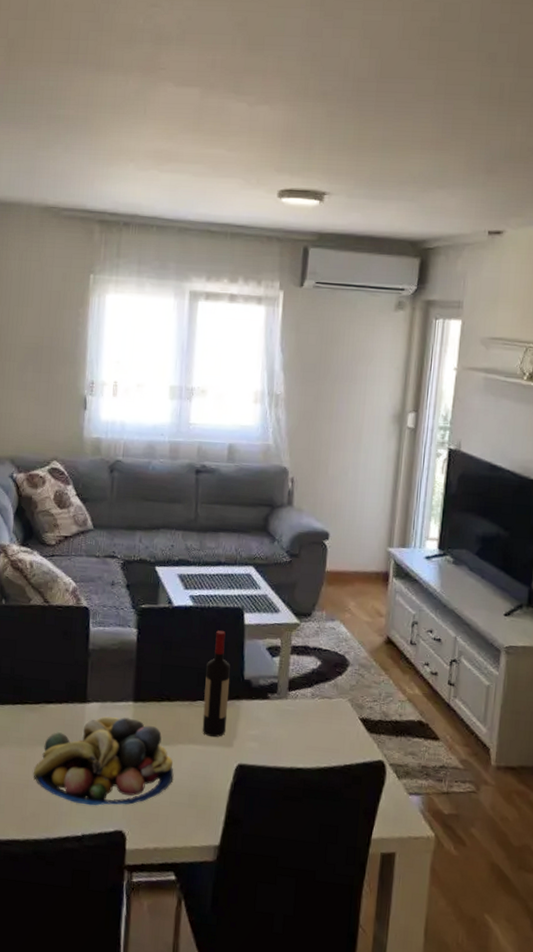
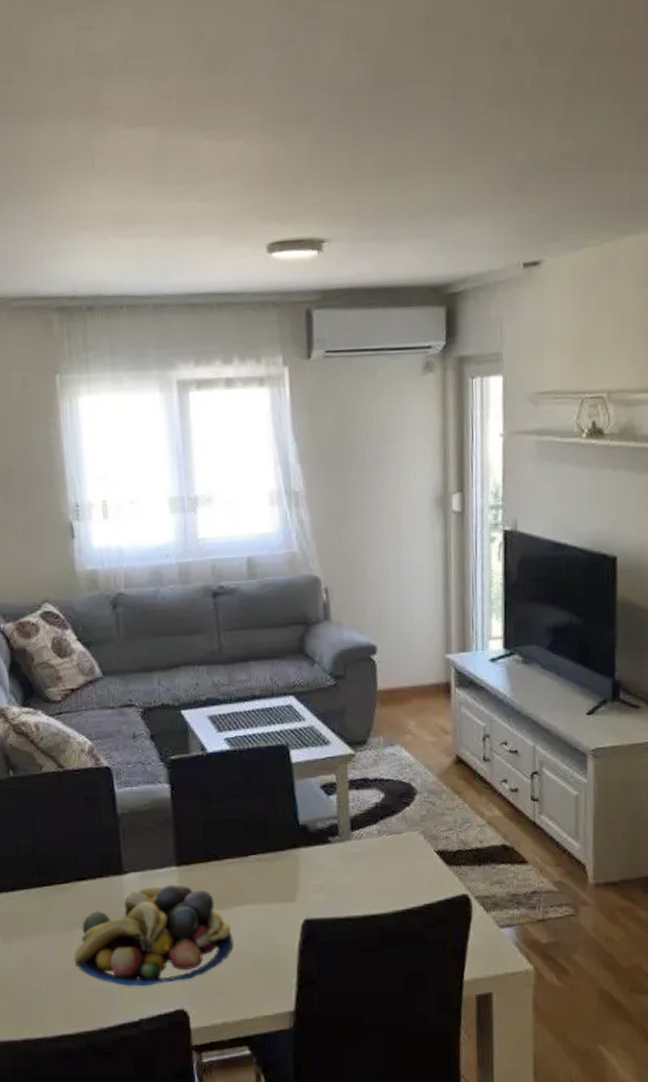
wine bottle: present [202,630,230,738] -> none [254,774,287,894]

